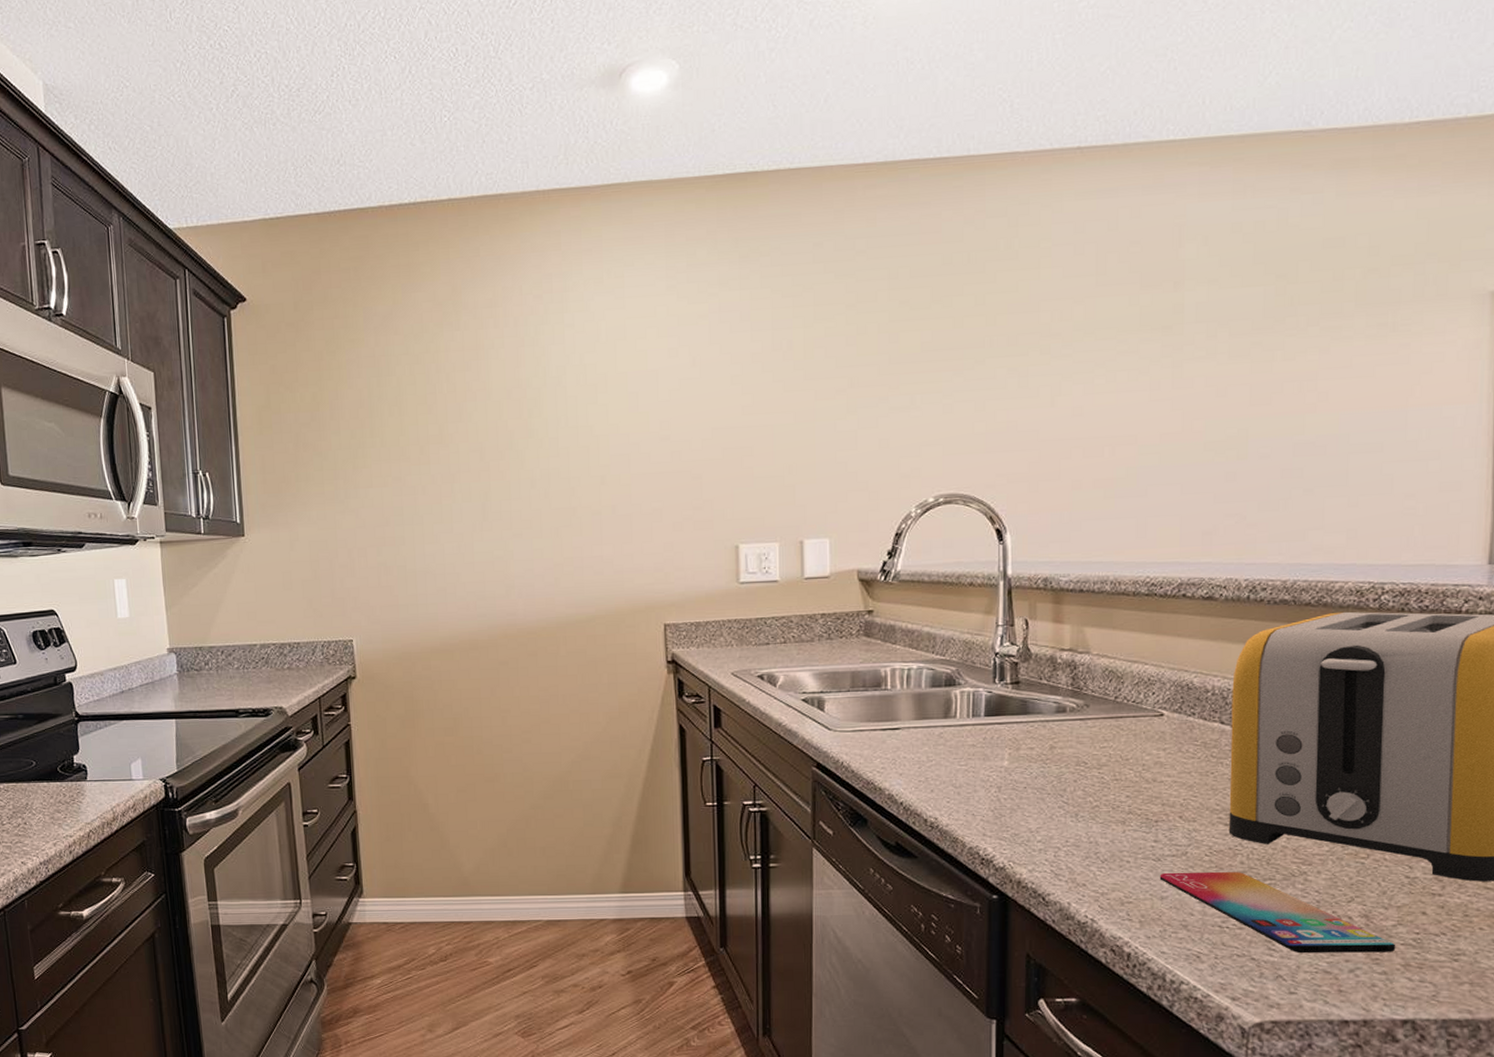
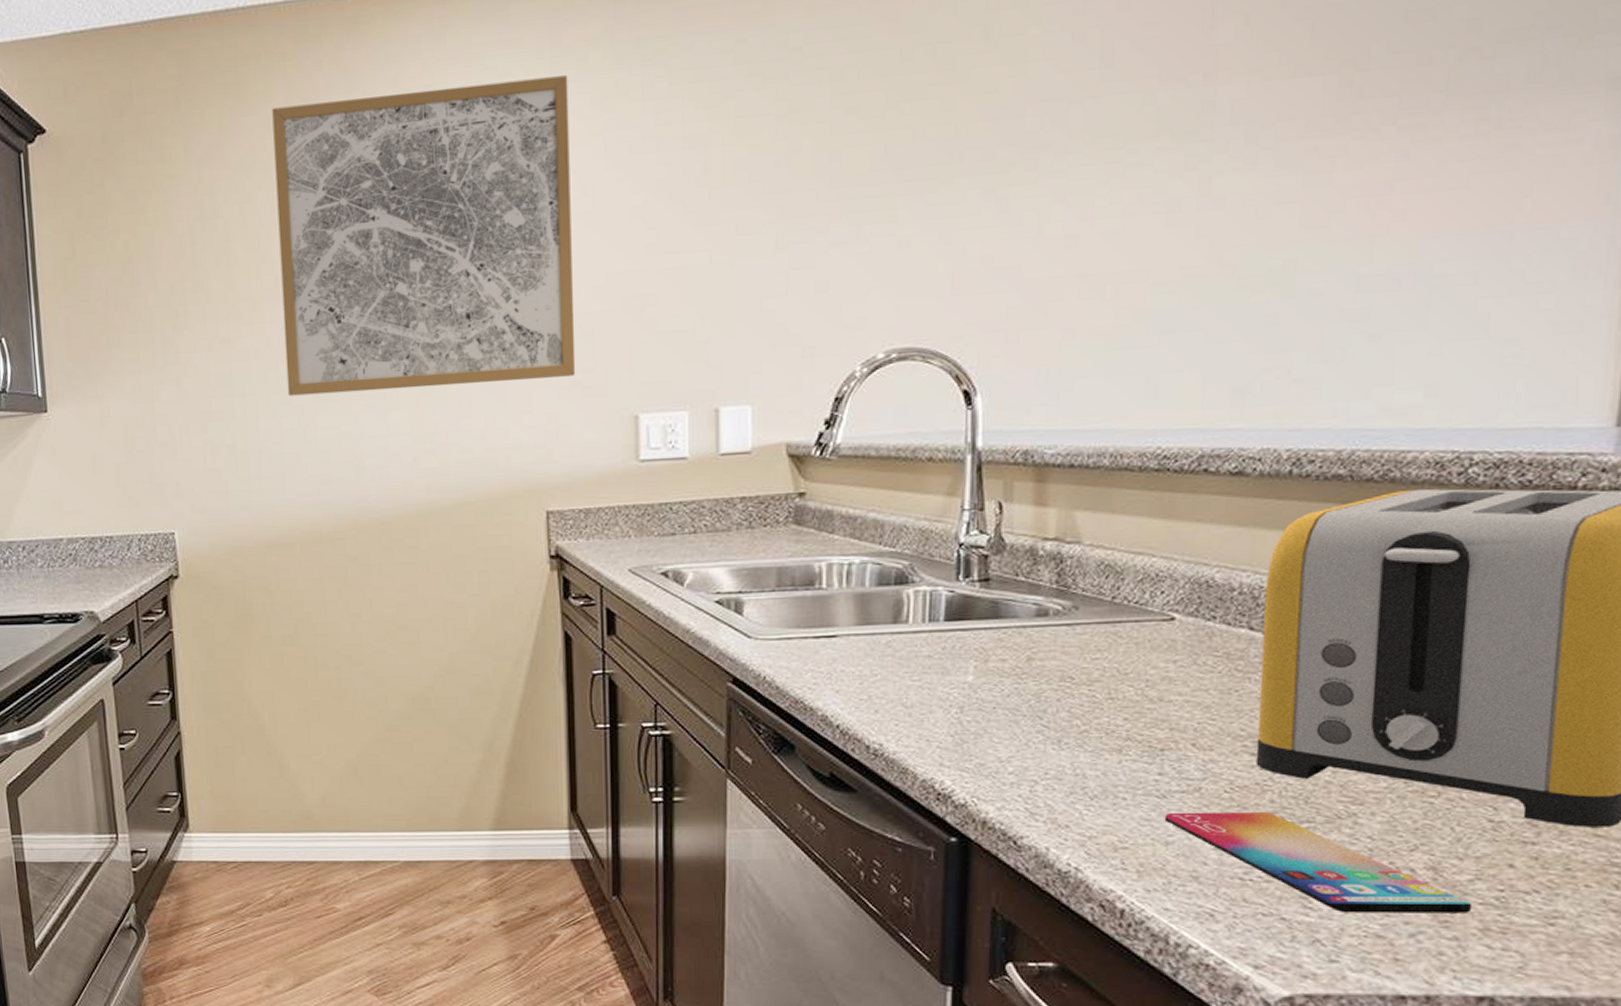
wall art: none [437,267,688,526] -> present [272,75,576,396]

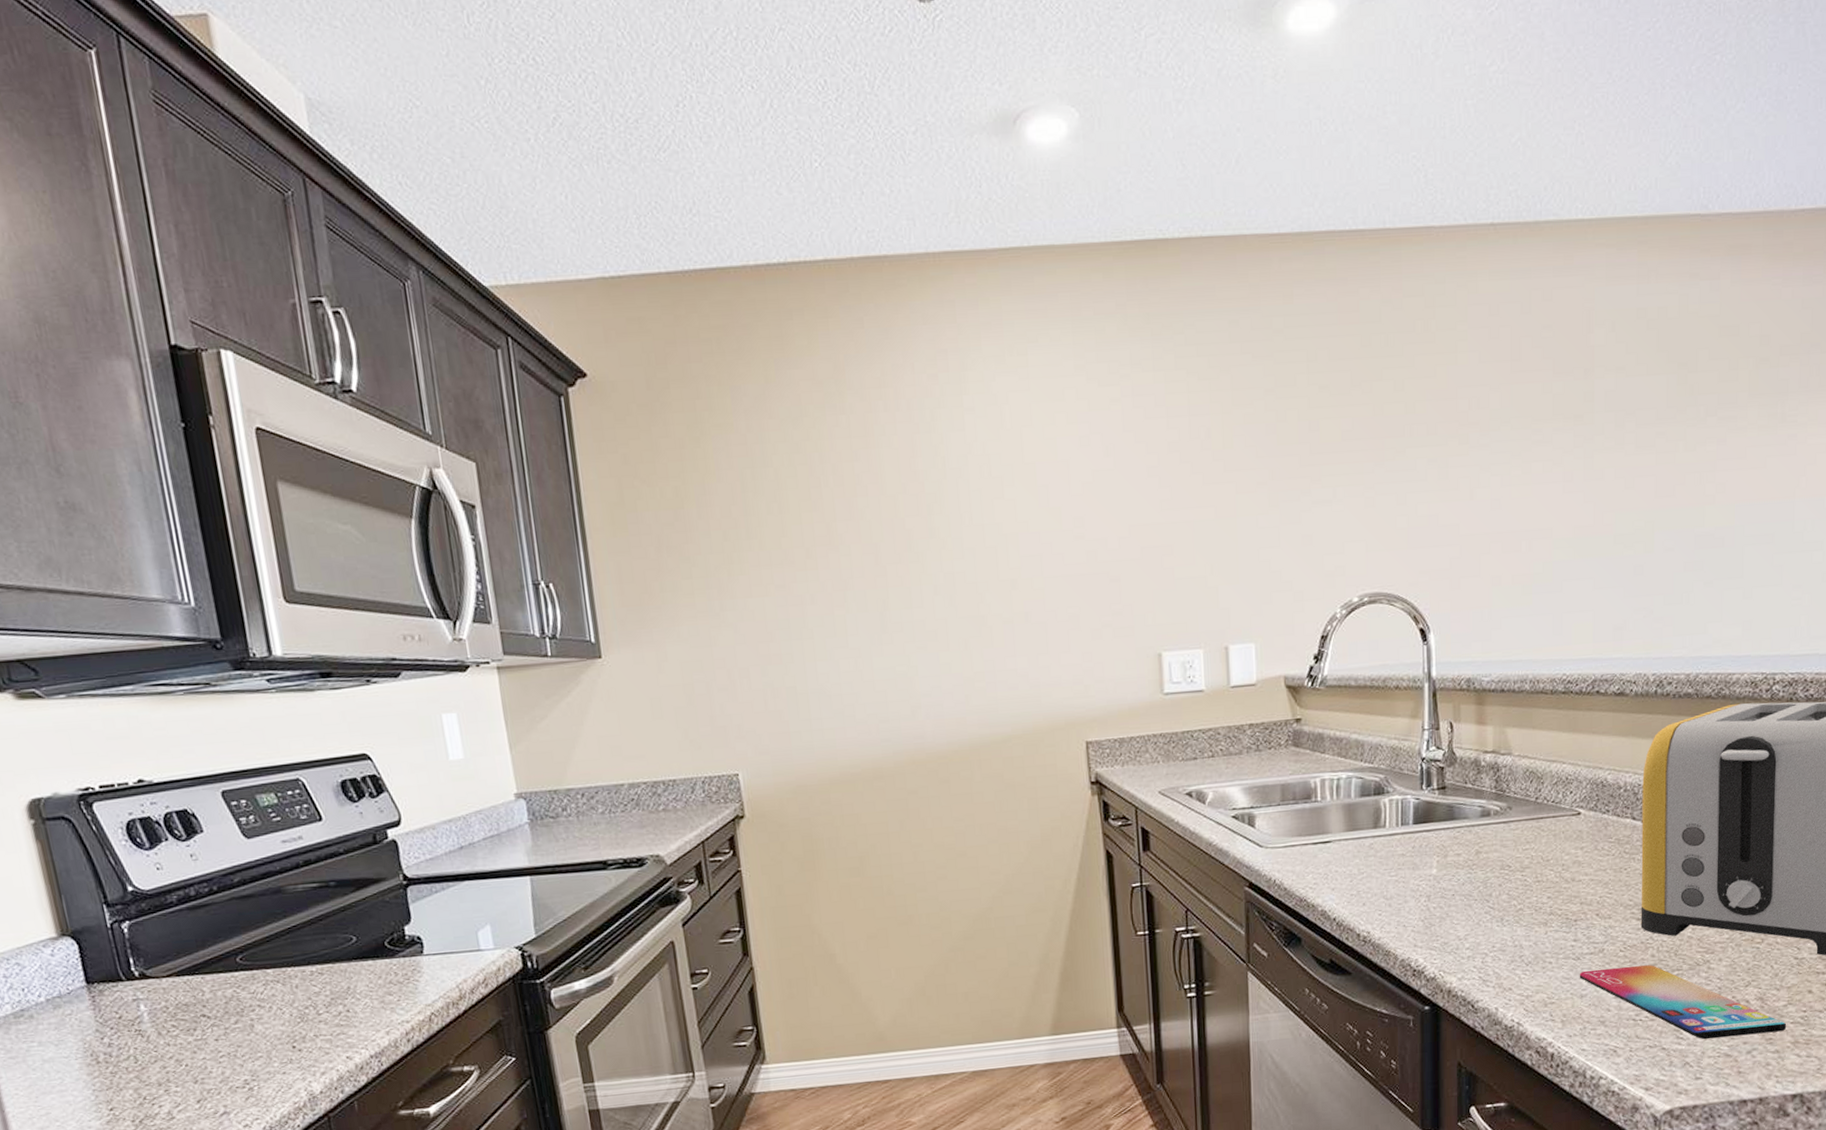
wall art: present [272,75,576,396] -> none [817,345,1106,640]

